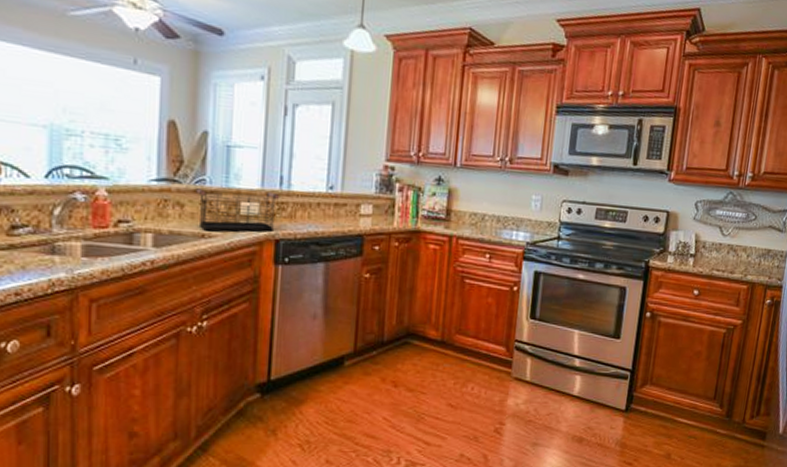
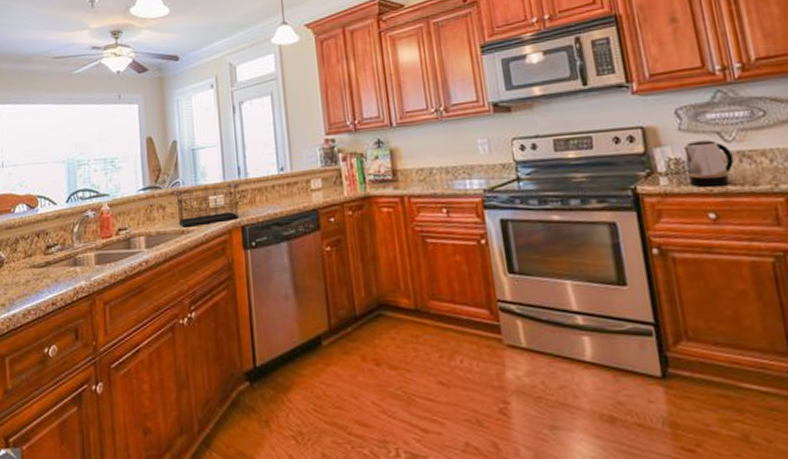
kettle: none [687,230,725,270] -> present [683,139,734,187]

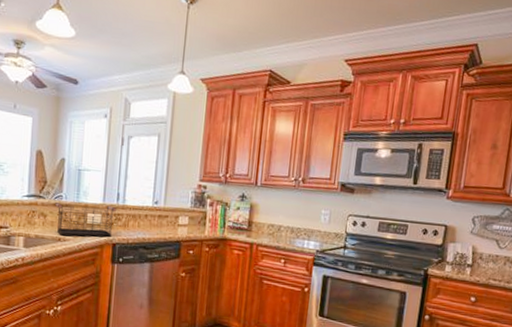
kettle: present [683,139,734,187] -> none [464,243,502,280]

